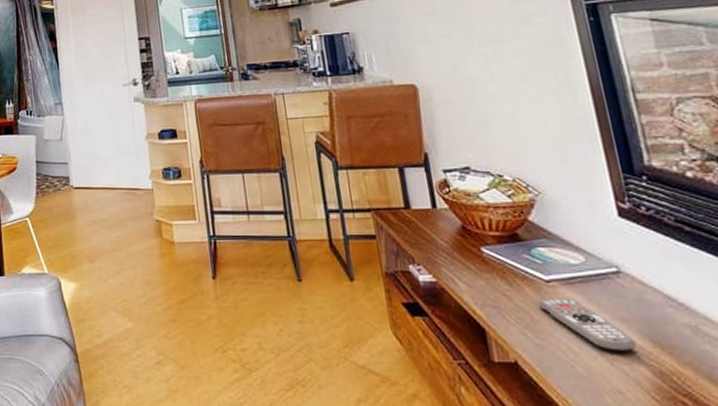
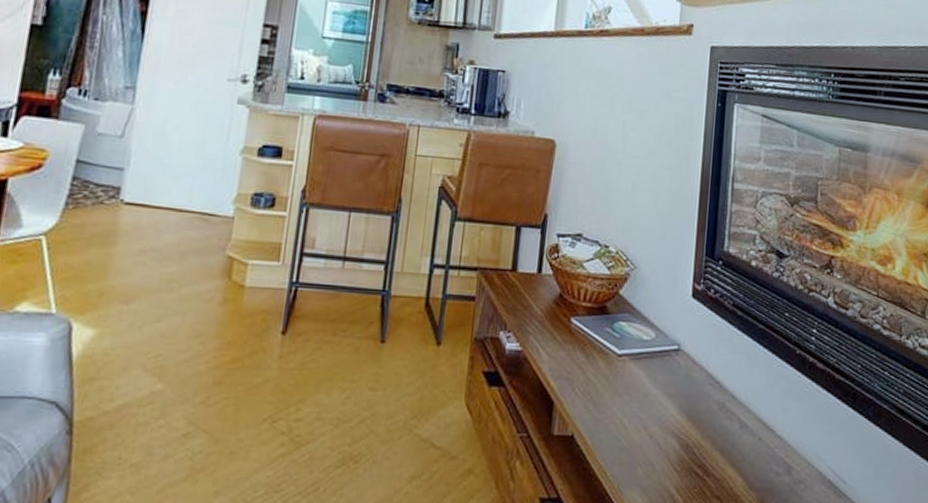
remote control: present [538,297,637,352] -> none [606,371,675,426]

